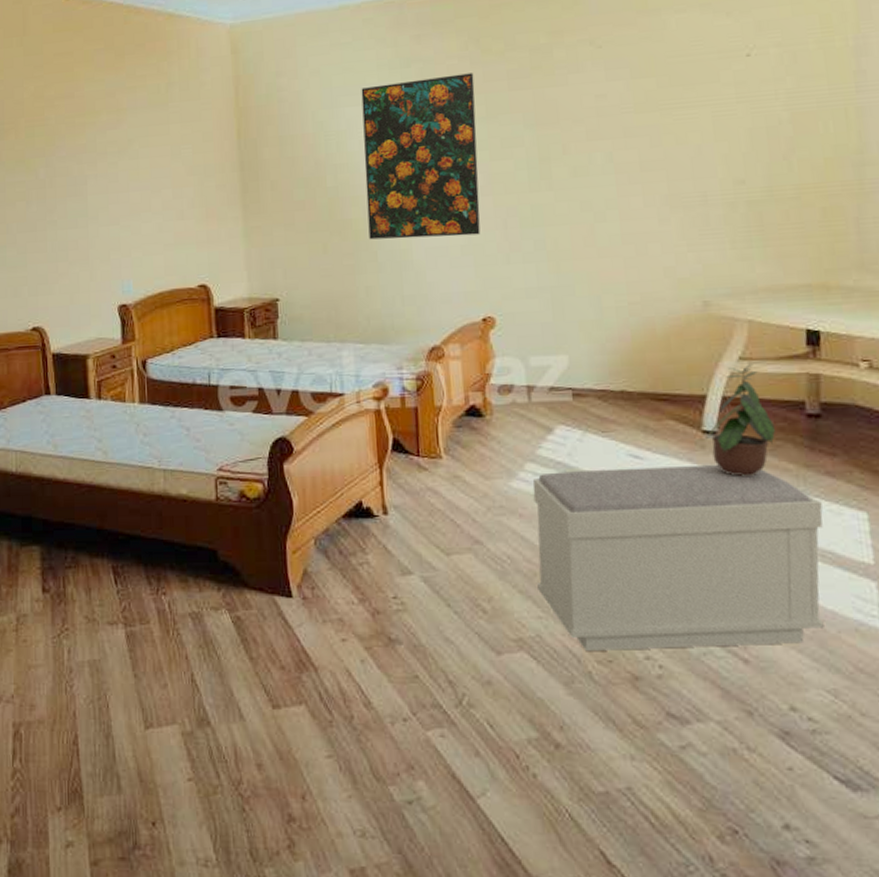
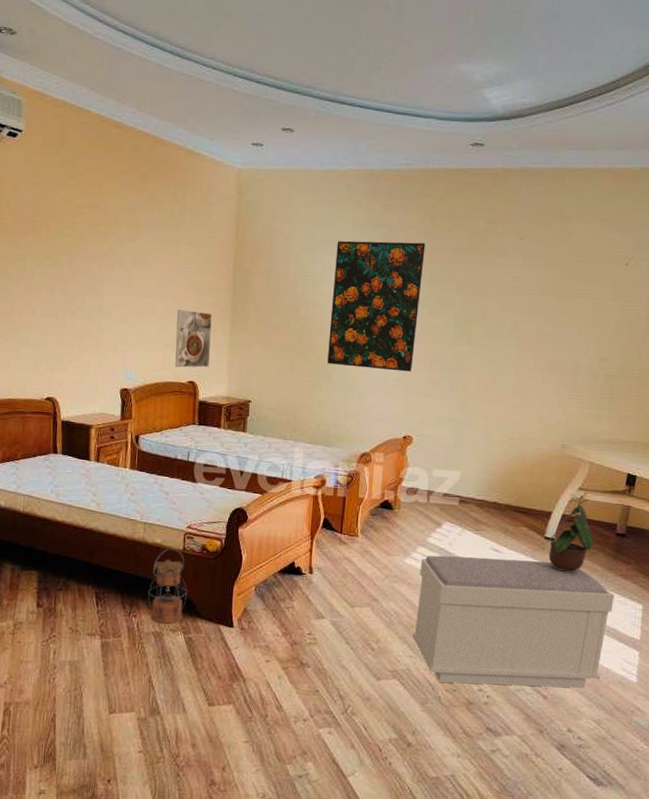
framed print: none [177,198,223,270] -> present [175,310,212,368]
lantern: none [178,496,228,600] -> present [148,546,187,624]

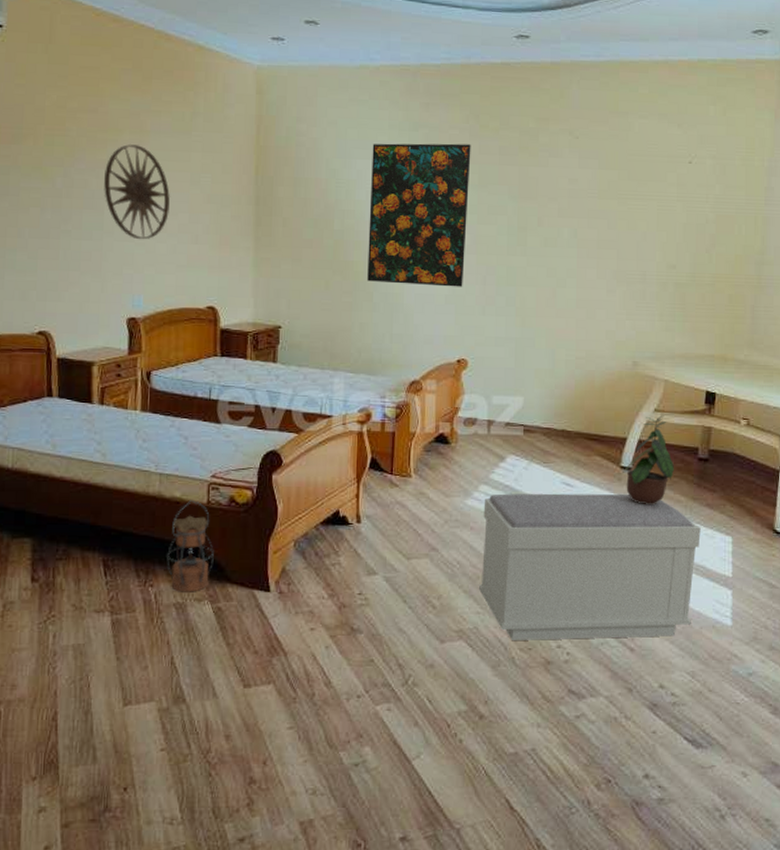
wall art: none [104,237,160,322] -> present [104,144,170,240]
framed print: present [175,310,212,368] -> none [191,225,233,291]

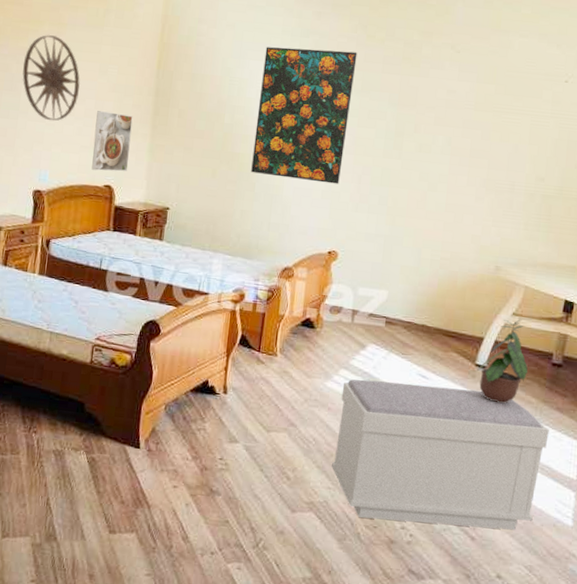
lantern: present [167,499,214,592] -> none [50,358,93,442]
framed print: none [191,225,233,291] -> present [91,111,133,172]

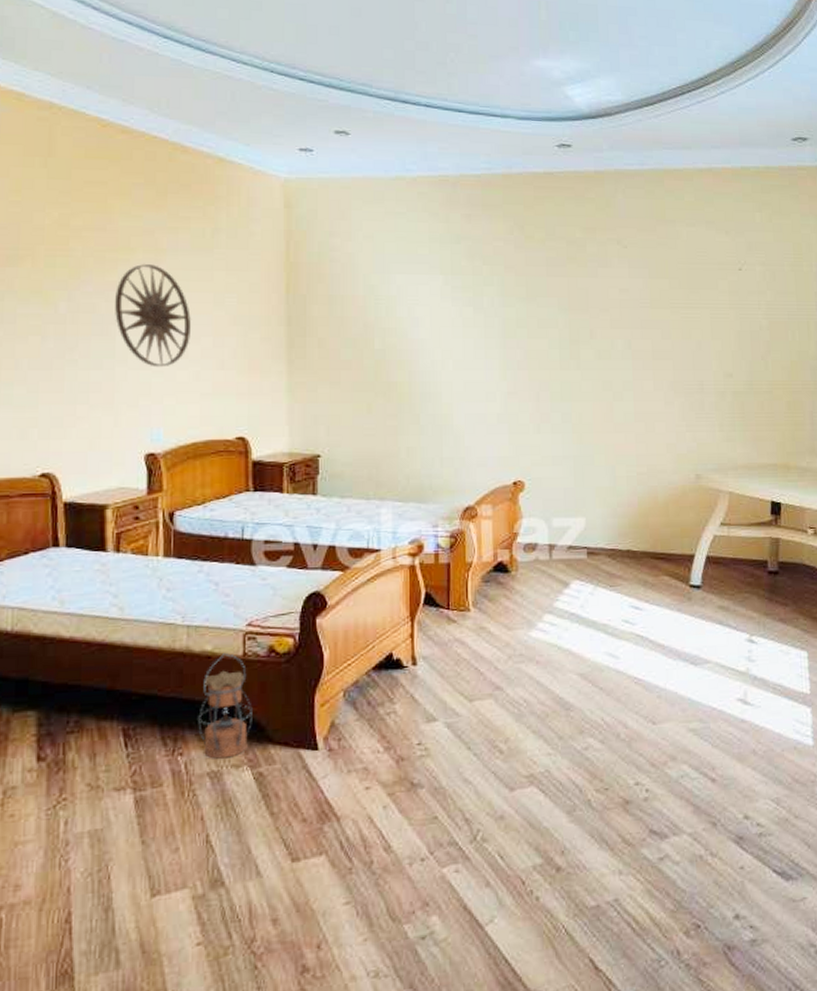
lantern: none [50,358,93,442] -> present [198,652,253,759]
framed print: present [91,111,133,172] -> none [216,349,264,421]
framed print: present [251,47,358,184] -> none [412,255,518,405]
bench: present [331,379,549,530] -> none [547,615,776,781]
potted plant: present [477,319,529,403] -> none [692,529,745,623]

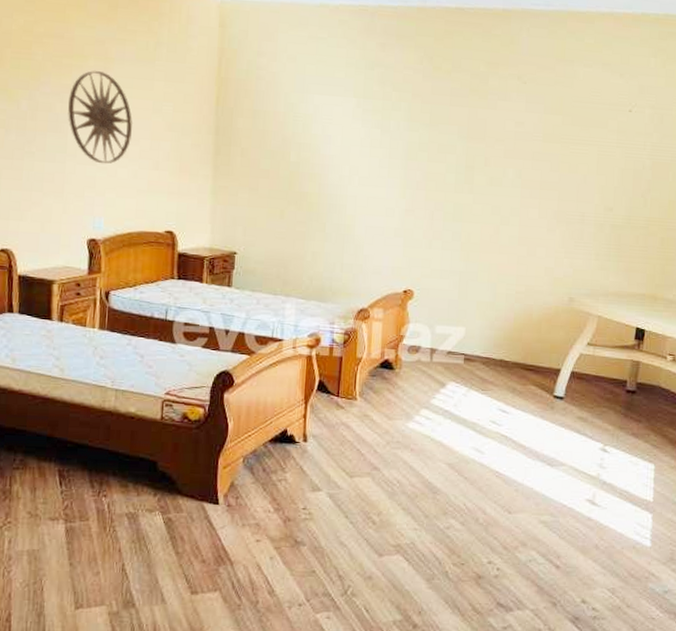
lantern: present [198,652,253,759] -> none [120,415,166,503]

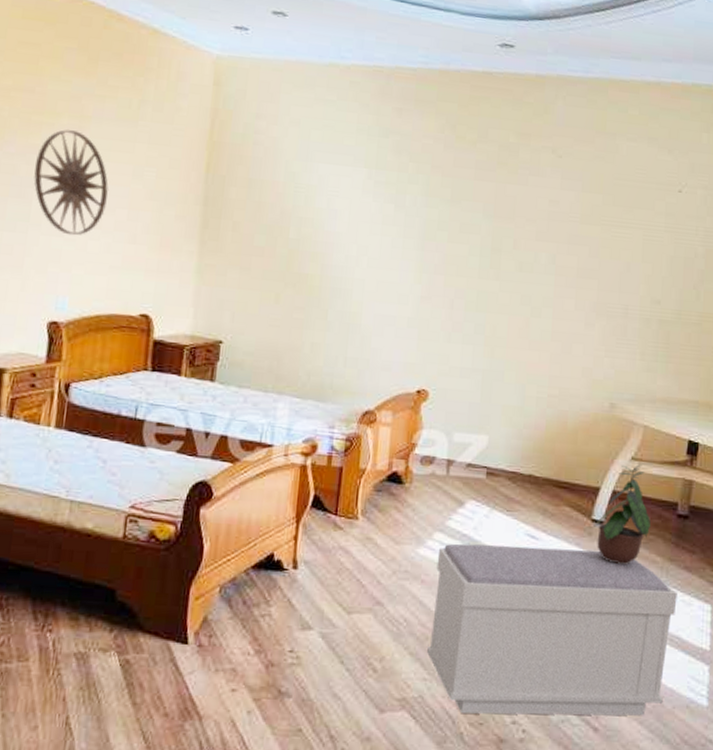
bench: none [416,418,626,556] -> present [426,543,677,716]
potted plant: none [555,349,604,432] -> present [594,464,652,564]

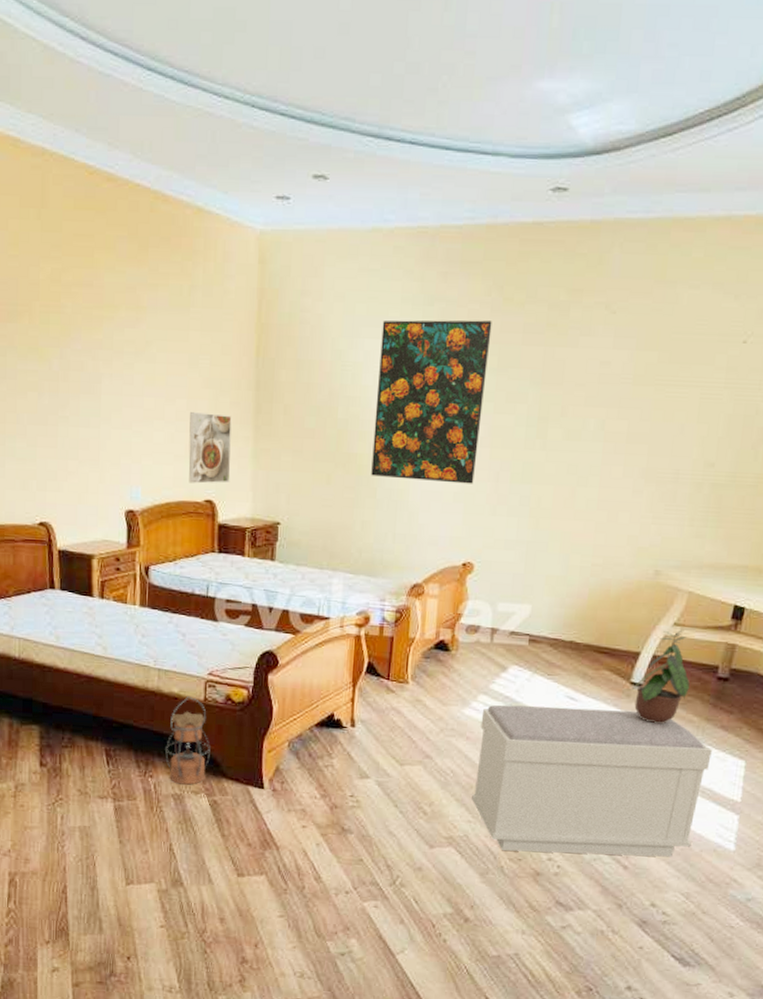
wall art: present [33,129,109,236] -> none [100,322,167,428]
lantern: none [70,532,127,641] -> present [165,695,210,785]
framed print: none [123,223,176,298] -> present [188,412,232,484]
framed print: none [322,148,446,310] -> present [371,320,492,484]

